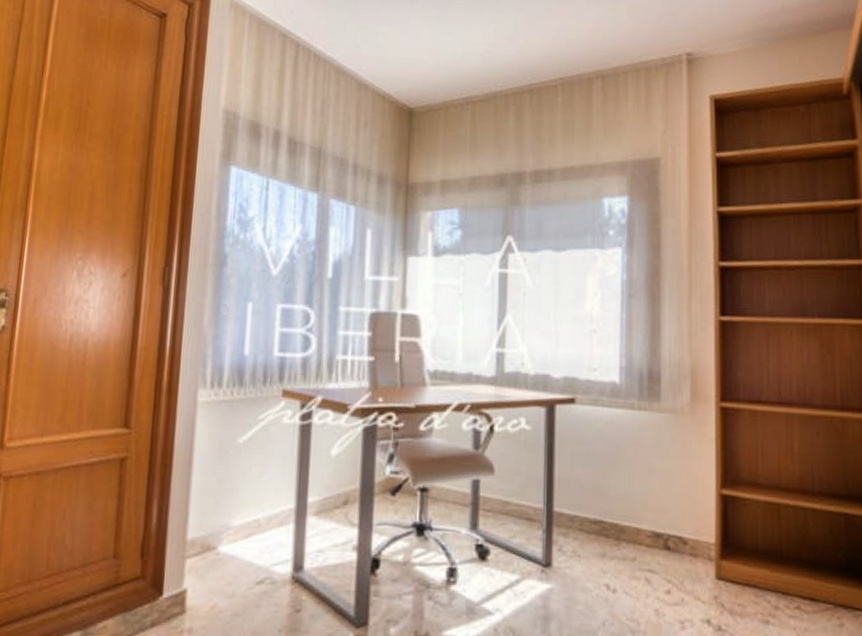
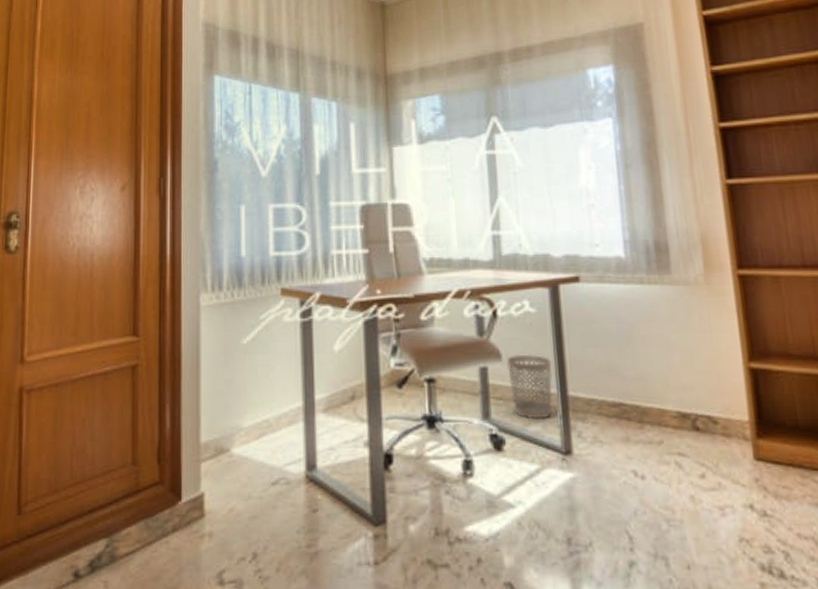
wastebasket: none [498,469,541,533] -> present [506,354,553,420]

